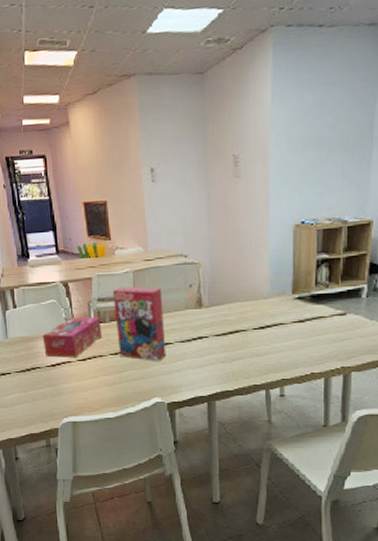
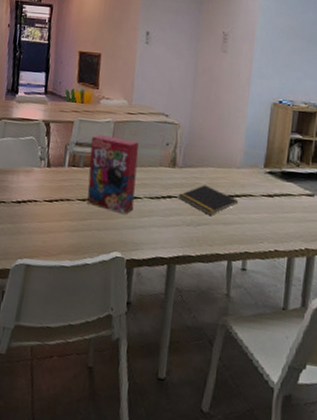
tissue box: present [42,316,103,358] -> none [13,156,75,197]
notepad: none [208,320,270,349] -> present [178,185,239,215]

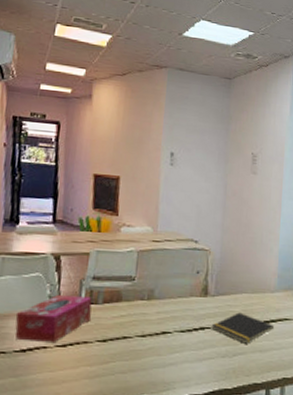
tissue box: none [13,156,75,197] -> present [15,294,92,342]
cereal box: present [87,135,139,215] -> none [108,266,166,353]

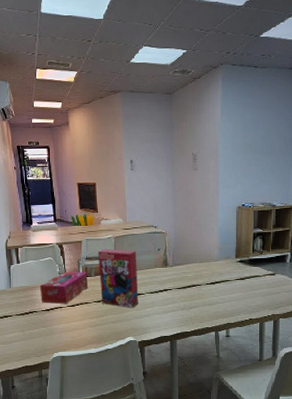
cereal box: none [108,266,166,353] -> present [98,249,139,309]
notepad: present [211,312,275,344] -> none [172,277,219,300]

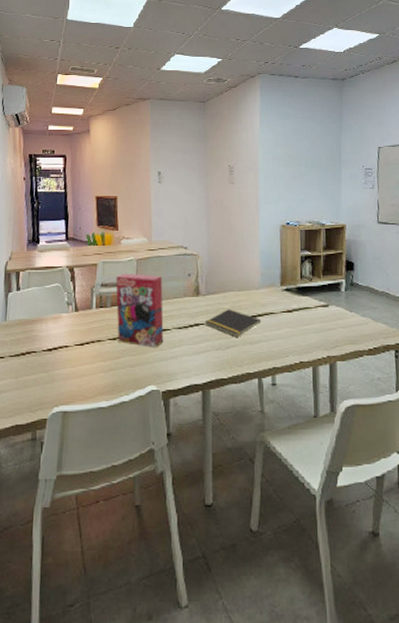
tissue box: present [39,271,89,304] -> none [42,300,103,342]
notepad: none [172,277,219,300] -> present [204,309,262,337]

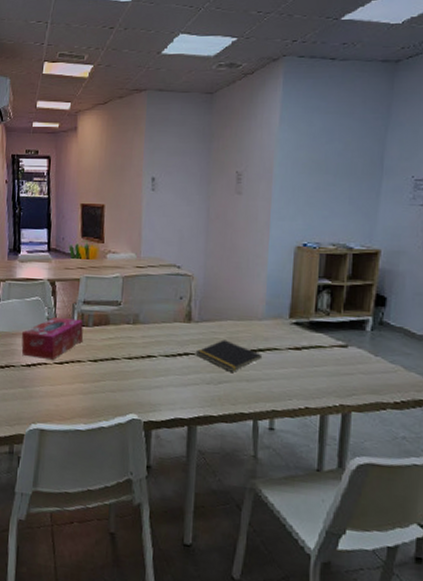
tissue box: none [42,300,103,342] -> present [21,316,84,360]
cereal box: present [116,274,164,348] -> none [98,291,151,375]

